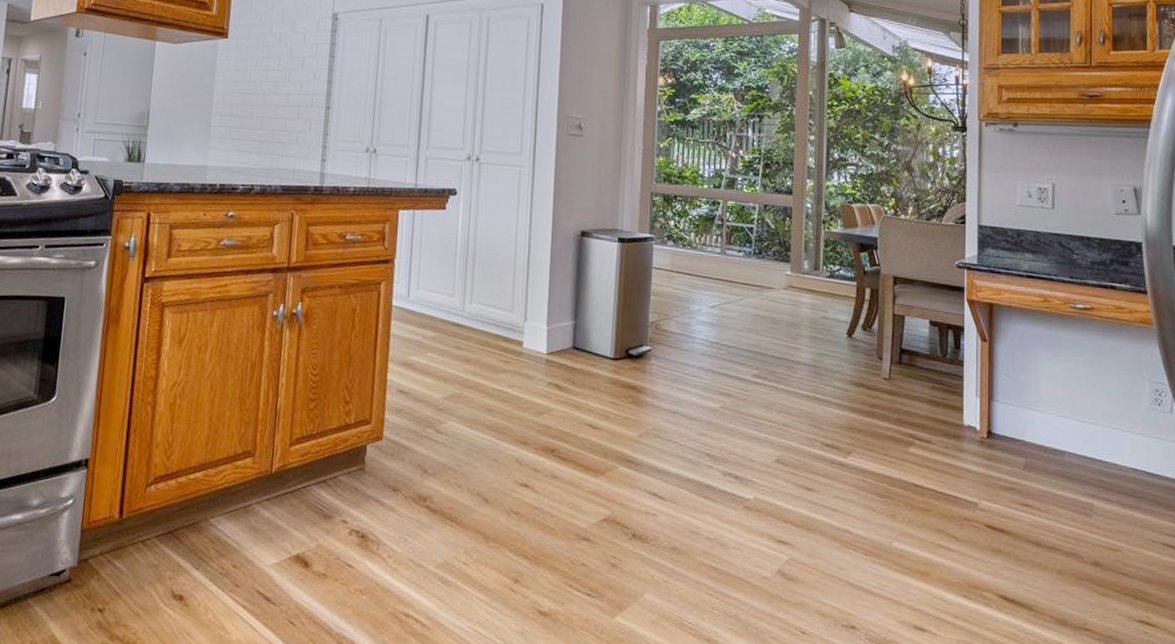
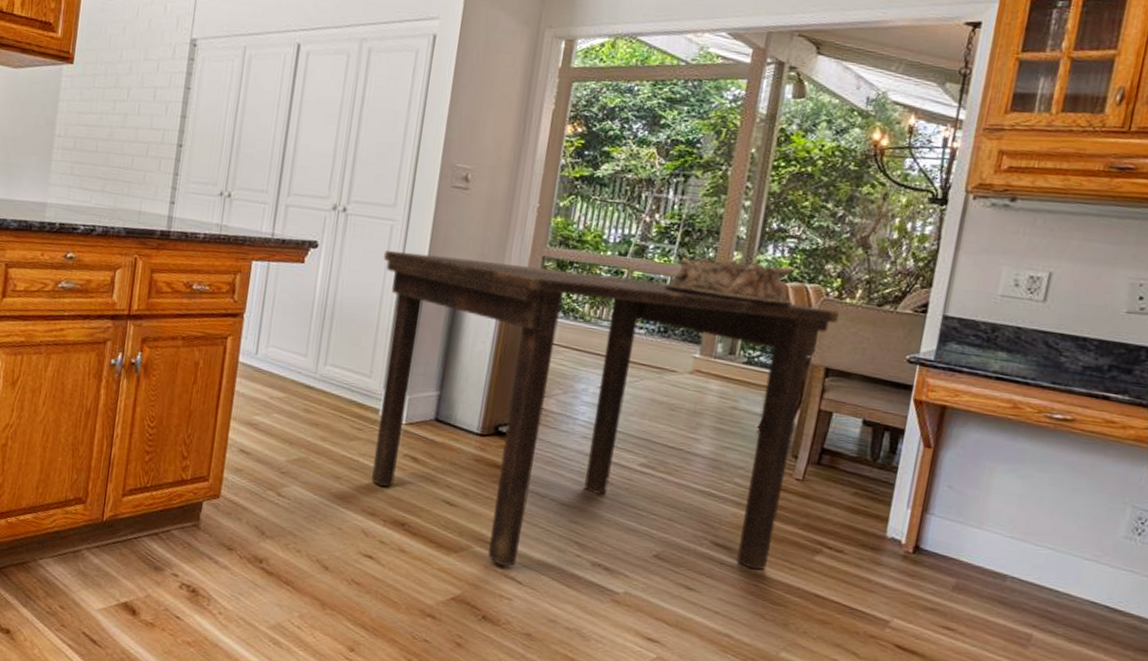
dining table: none [515,194,898,483] -> present [371,251,840,570]
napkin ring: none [754,186,859,224] -> present [664,258,795,306]

